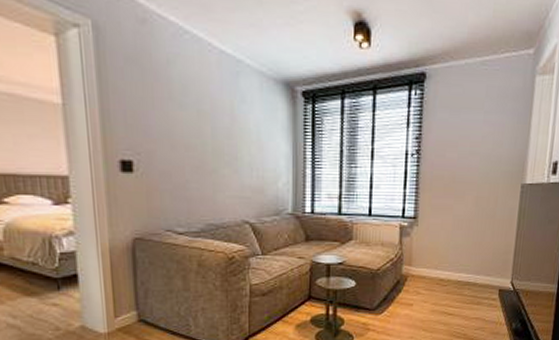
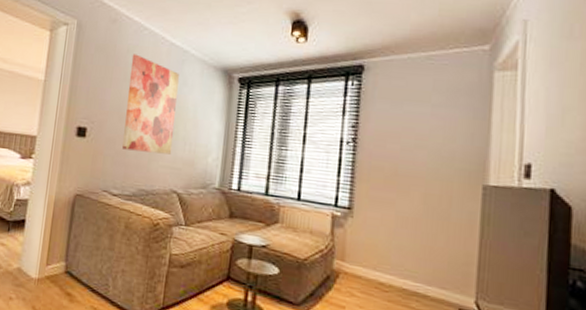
wall art: none [174,65,238,183] -> present [122,54,179,155]

